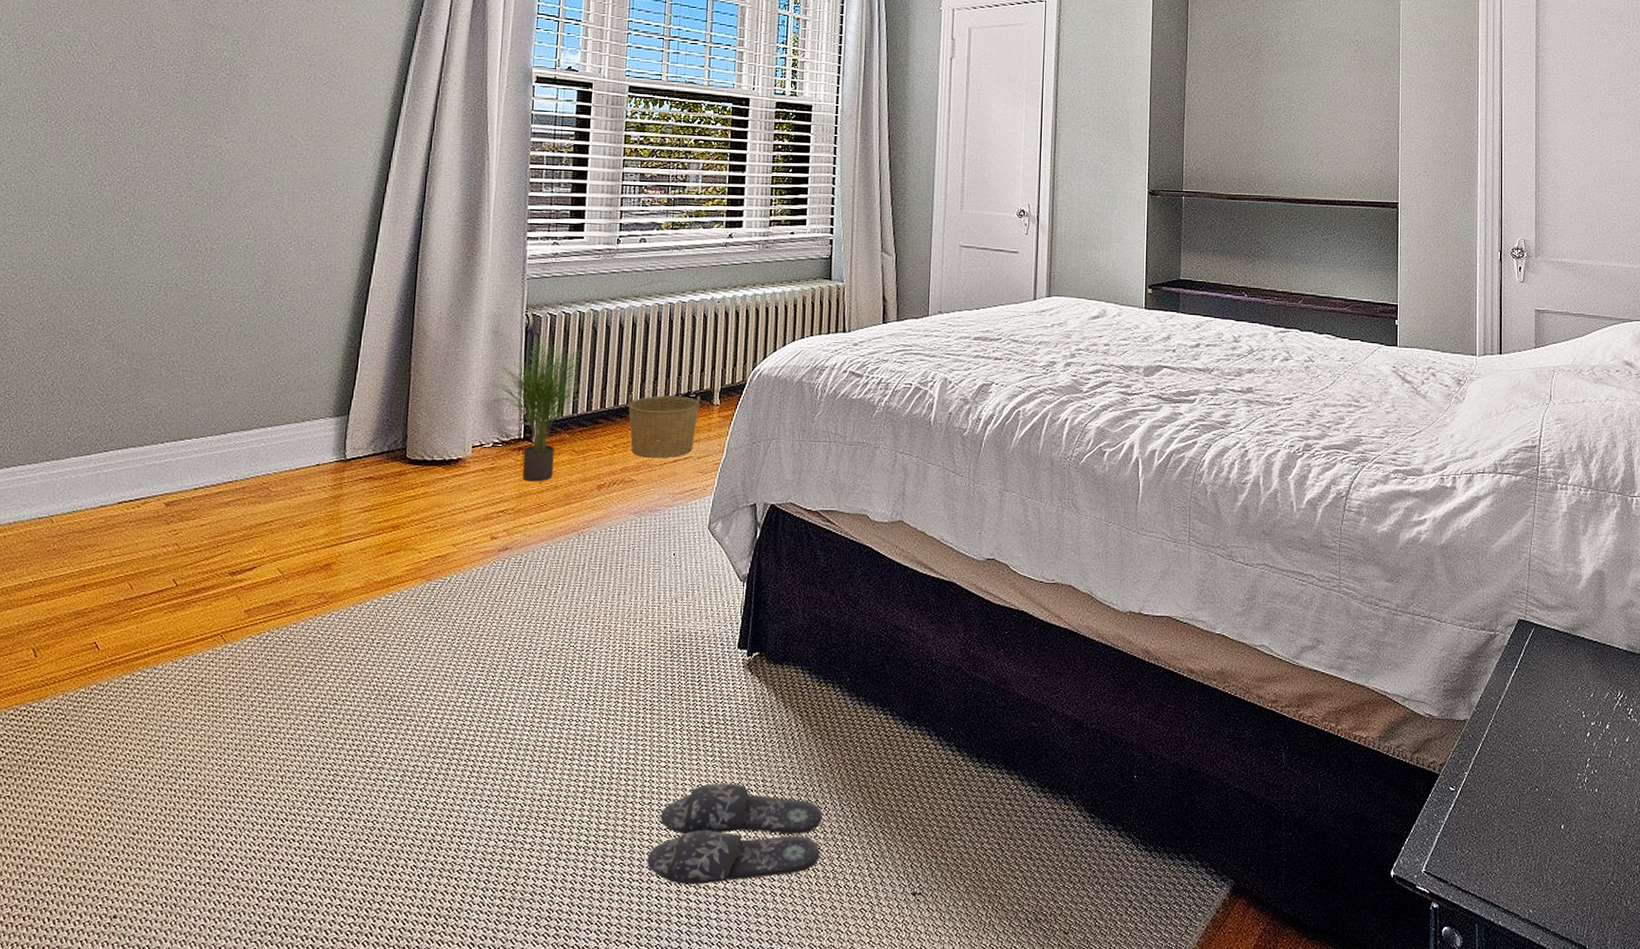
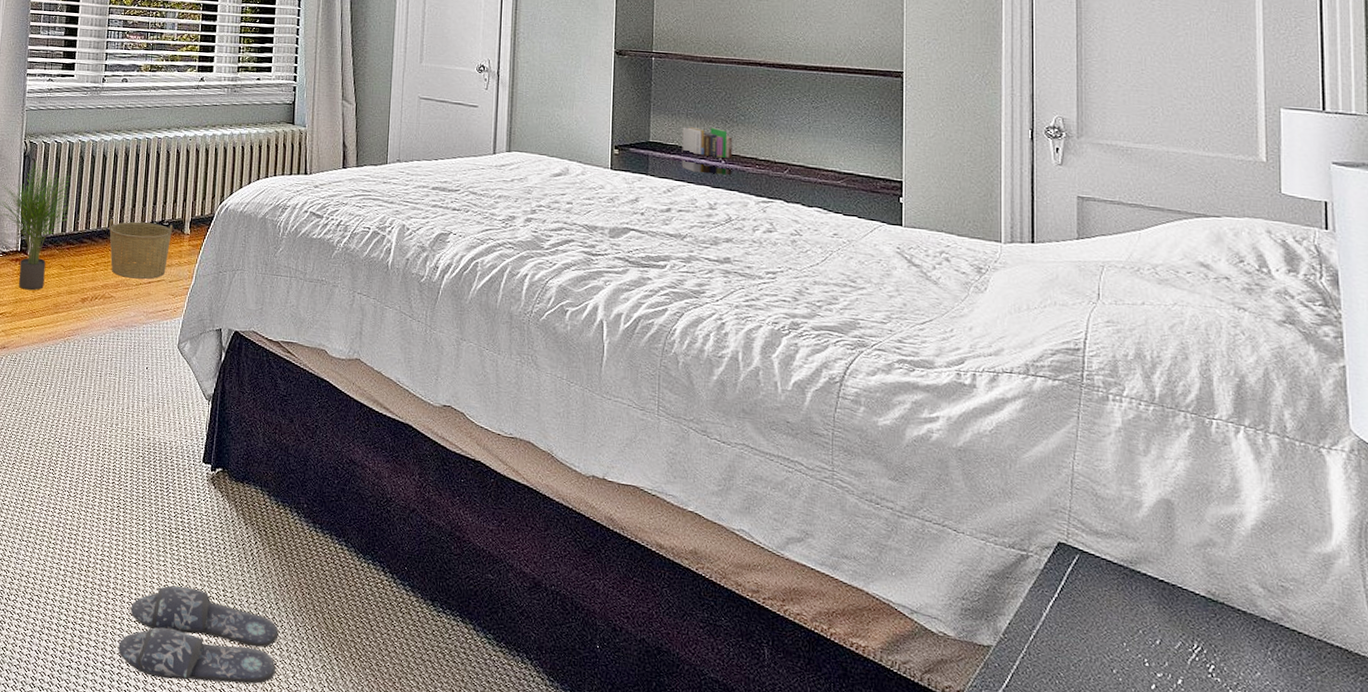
books: none [1209,262,1254,309] -> present [681,126,733,176]

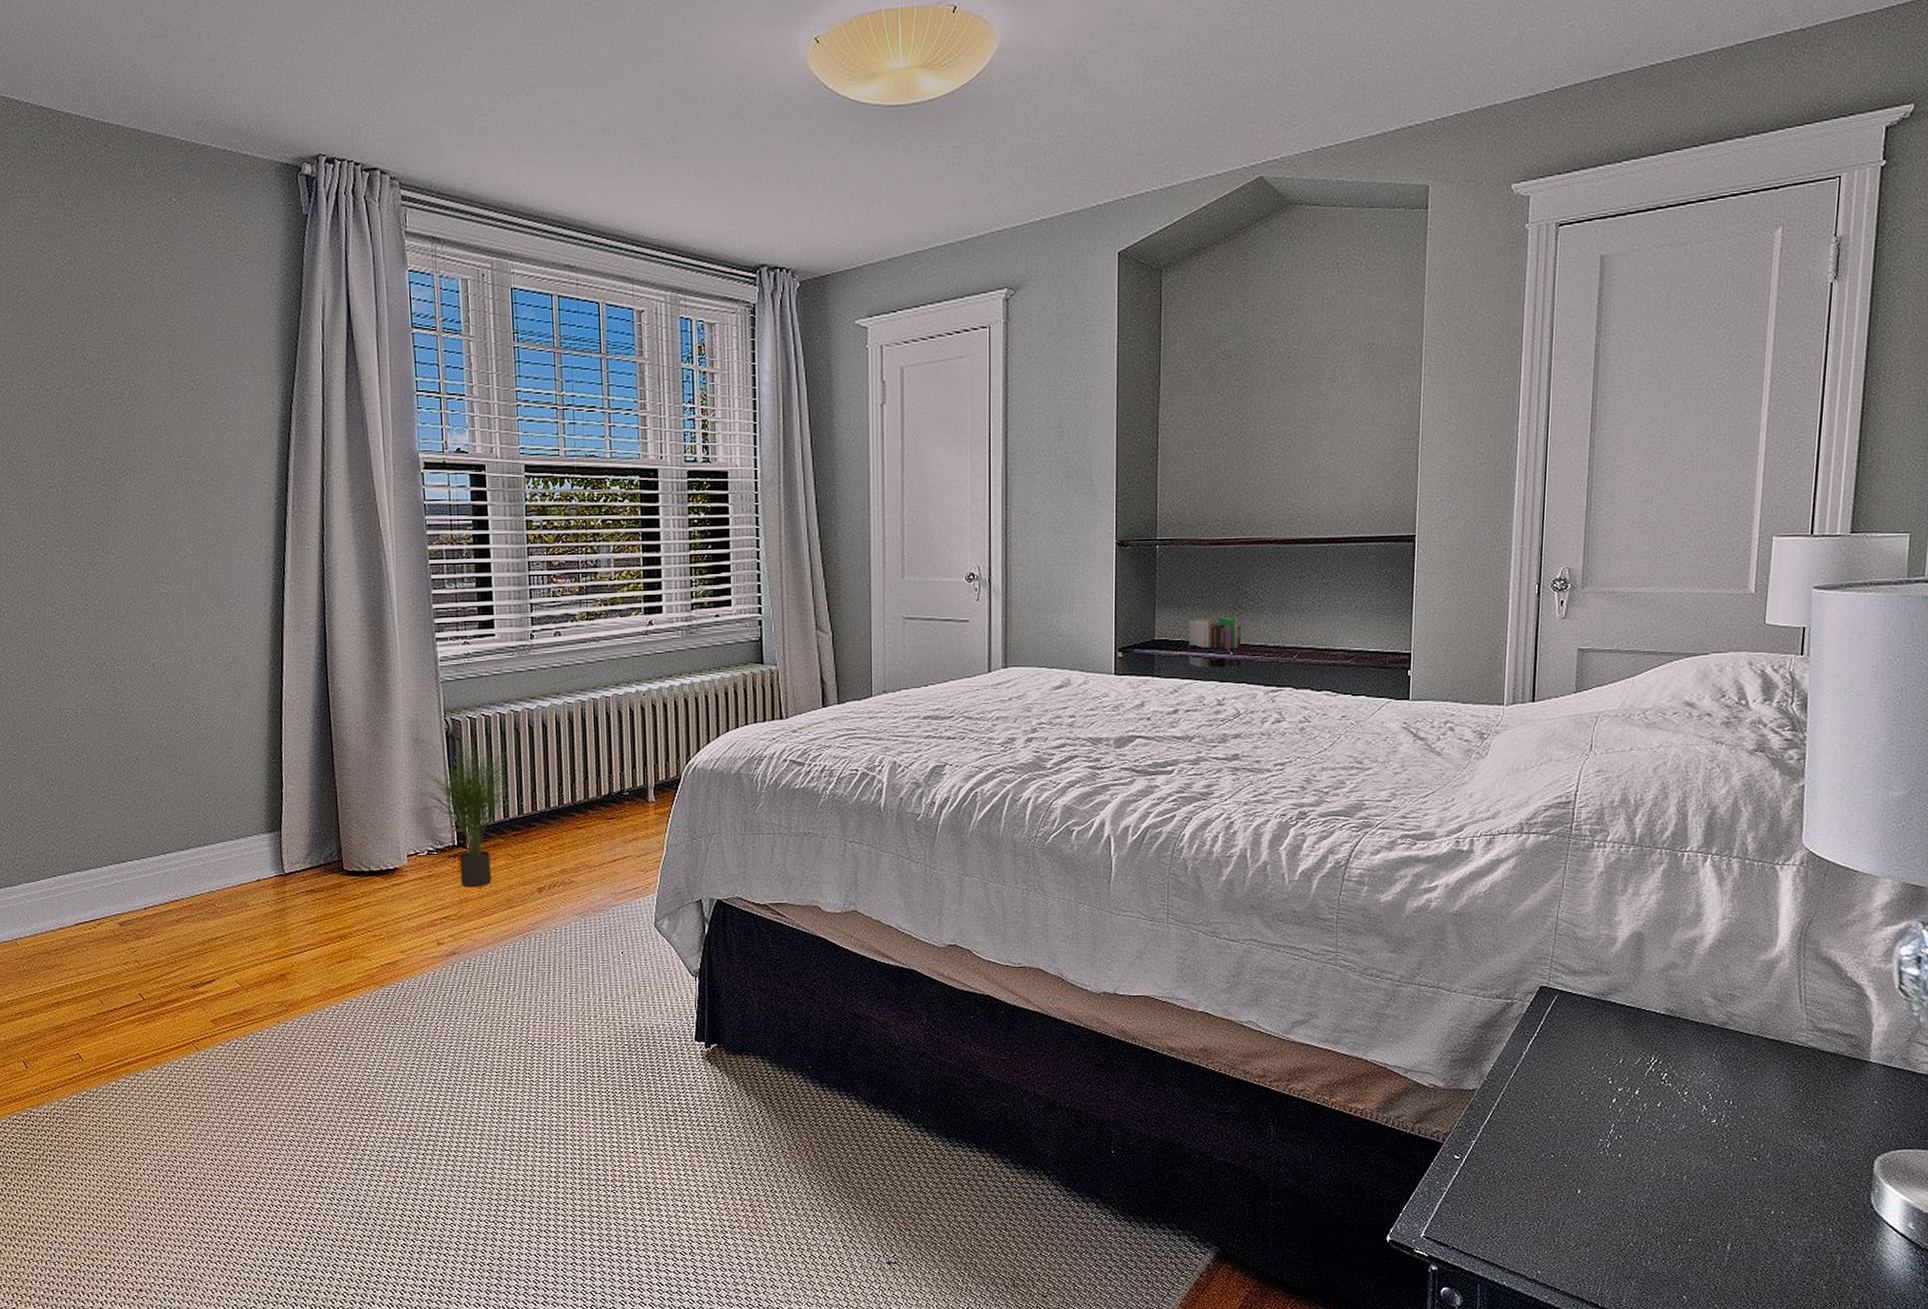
basket: present [108,219,173,279] -> none [559,793,635,859]
slippers: present [118,585,279,684] -> none [624,1166,793,1257]

